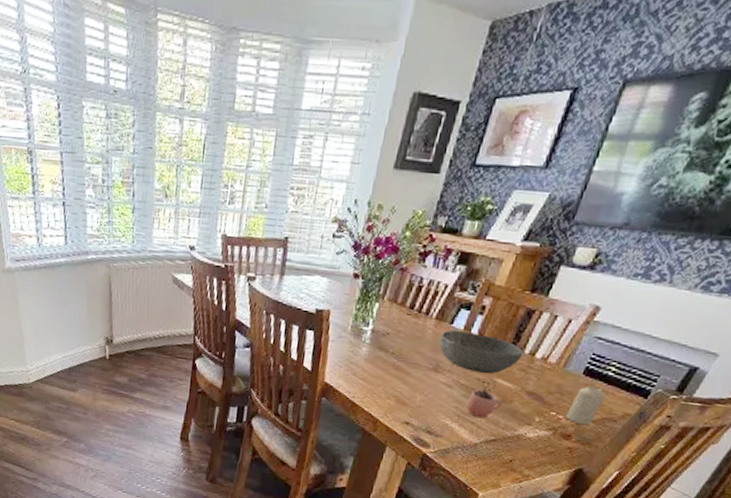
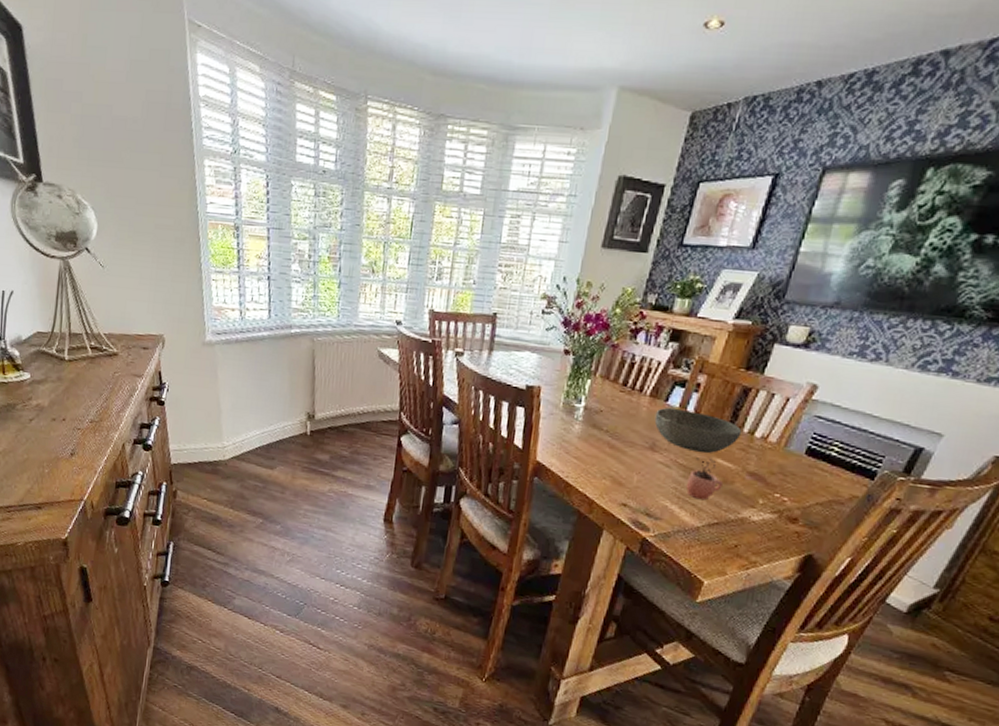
candle: present [566,385,606,426] -> none [791,465,831,509]

